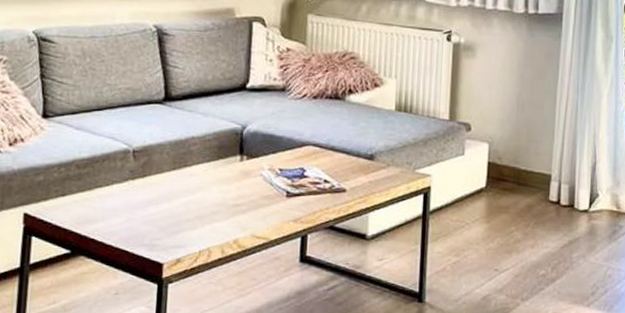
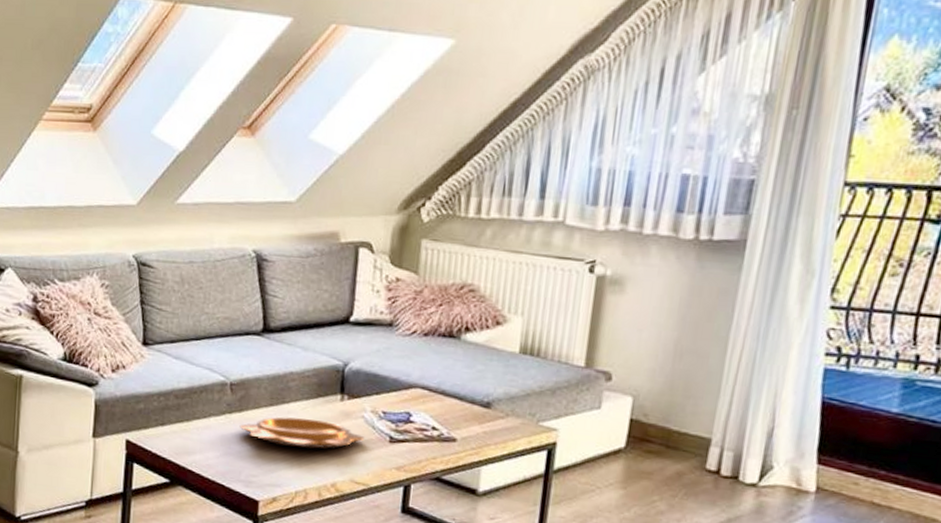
decorative bowl: none [142,179,264,208] -> present [239,417,365,449]

